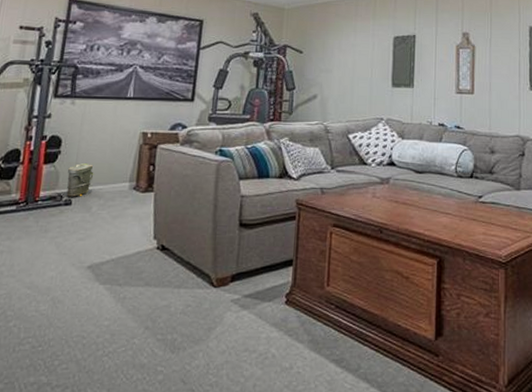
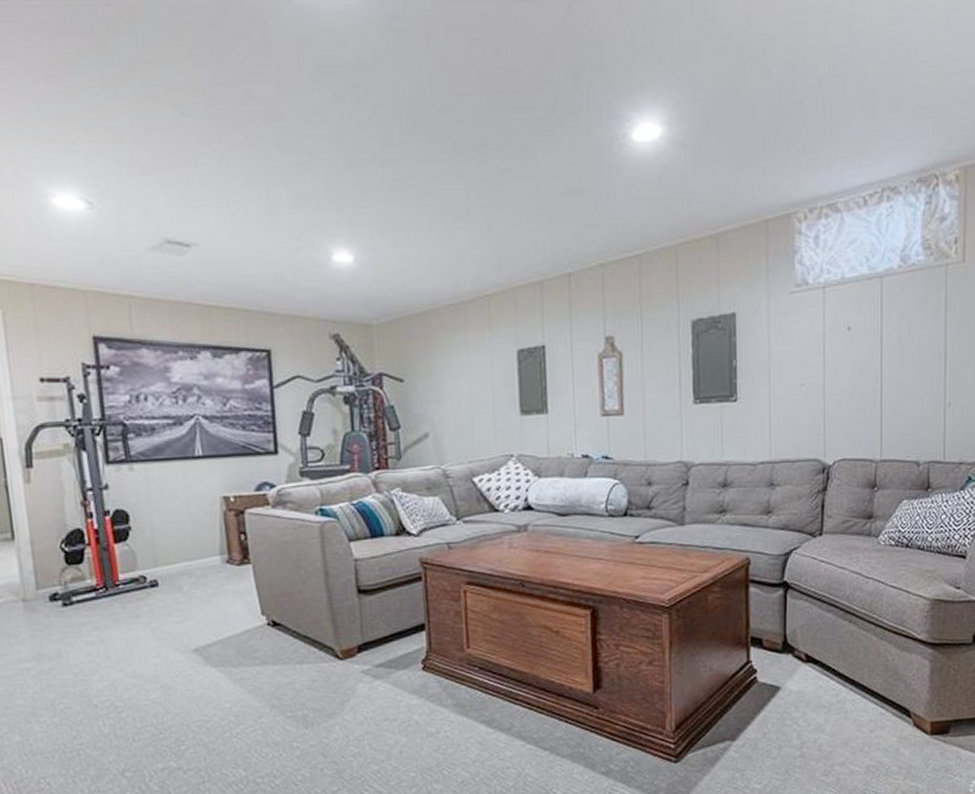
bag: present [66,163,94,197] -> none [145,538,177,578]

